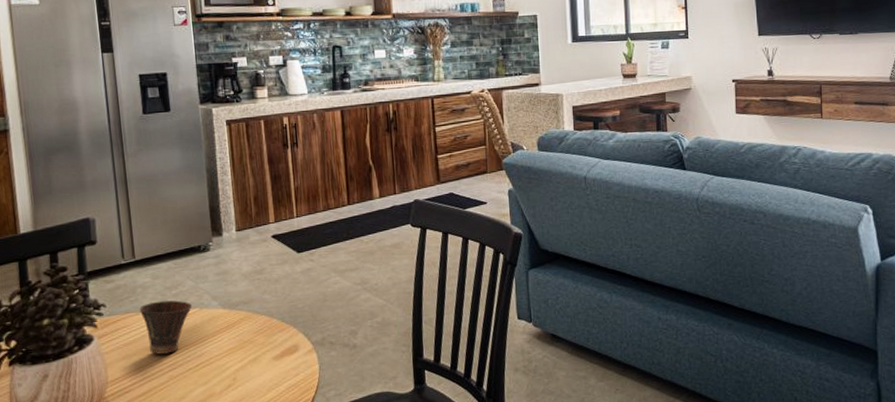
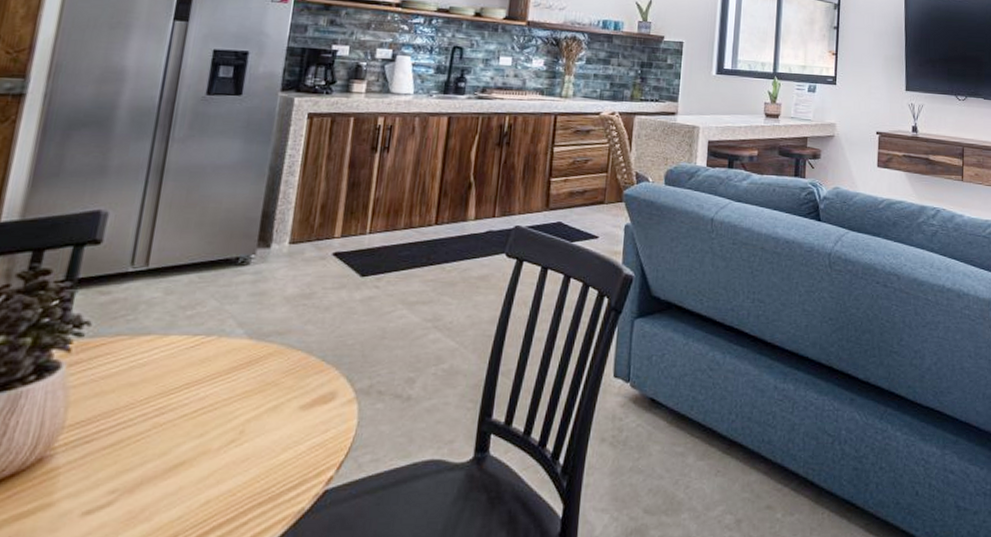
cup: present [140,300,193,354] -> none [135,323,210,393]

